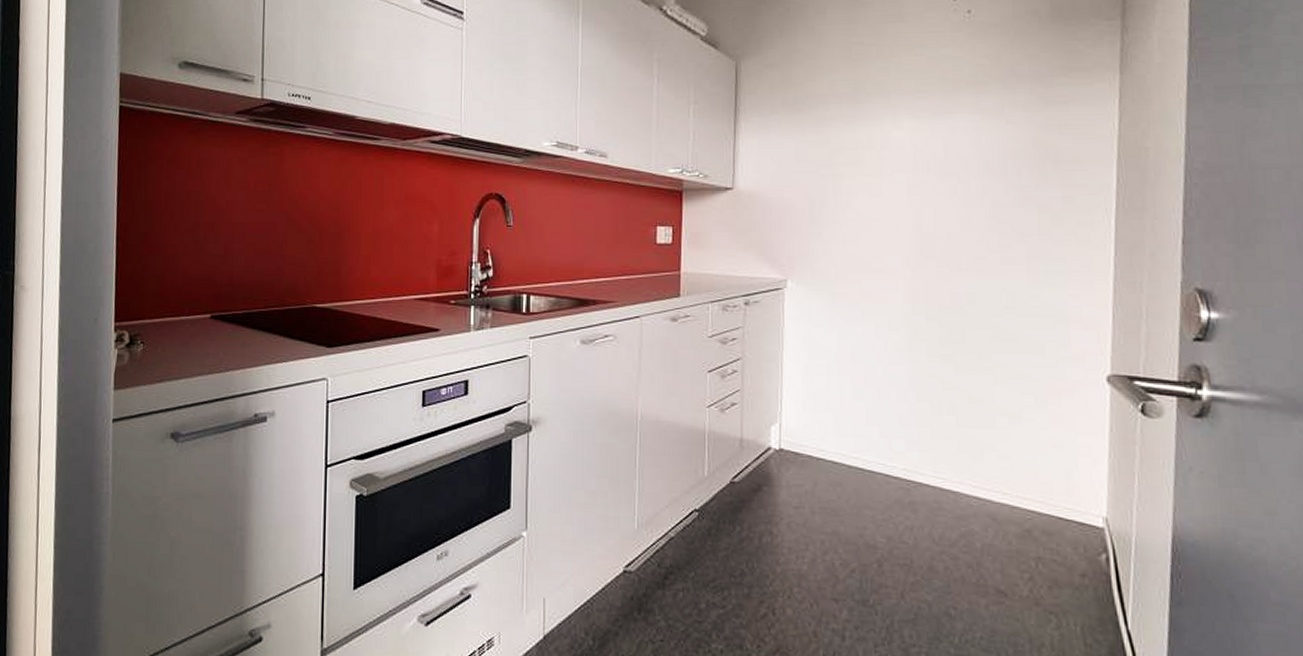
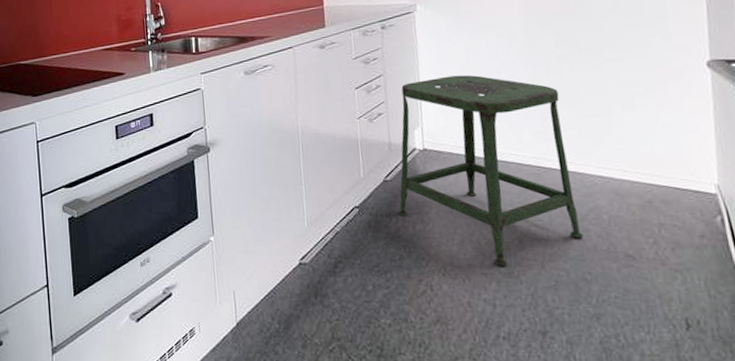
stool: none [743,366,951,593] -> present [397,74,584,266]

